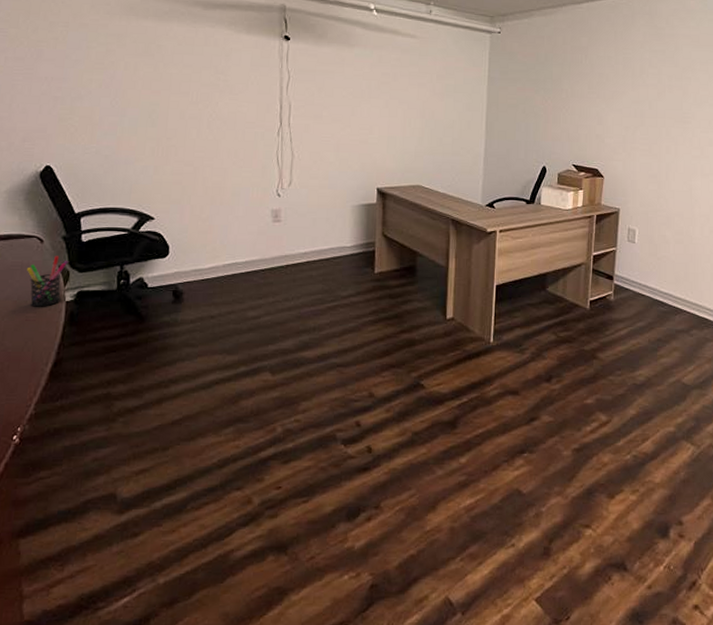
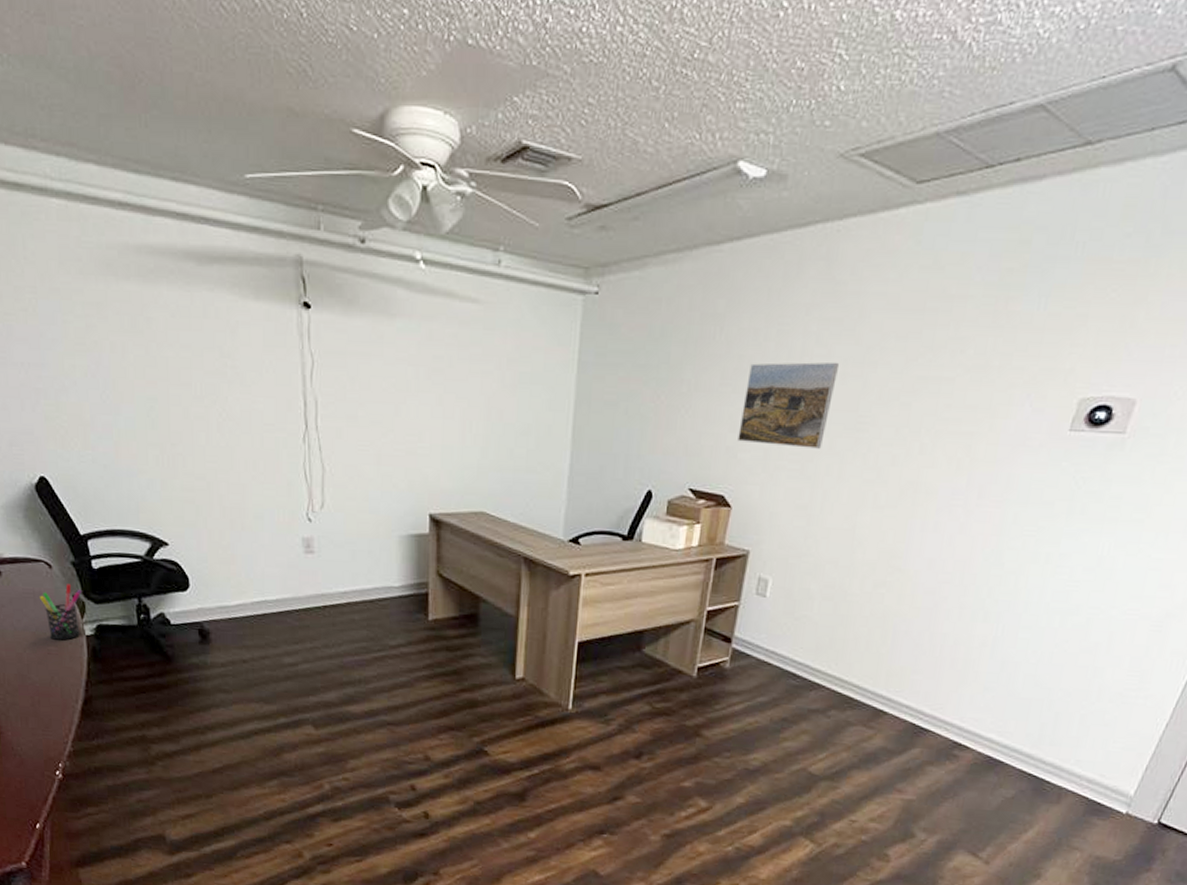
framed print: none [604,78,666,135] -> present [737,362,839,449]

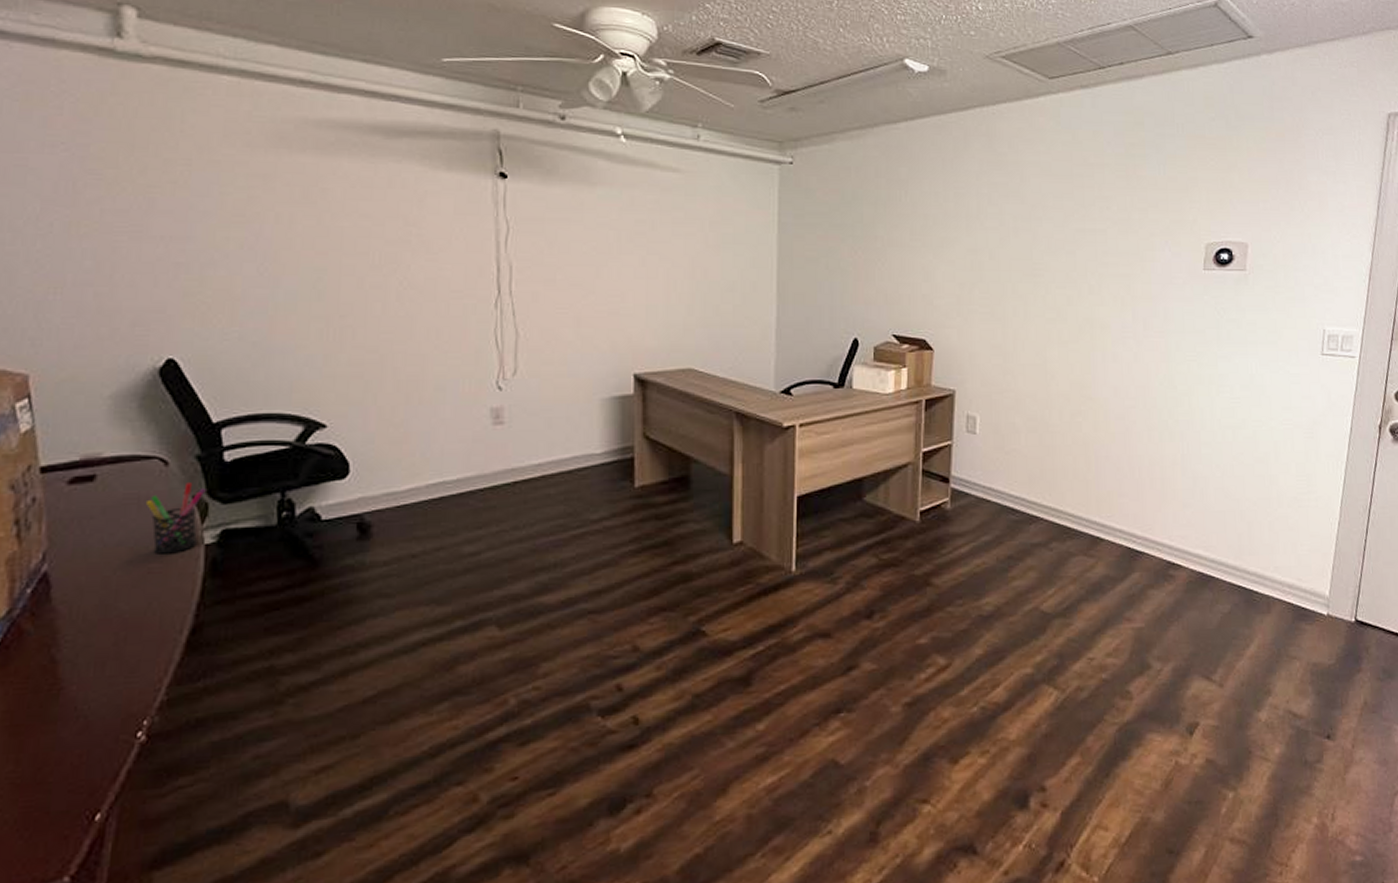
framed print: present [737,362,839,449] -> none [931,218,1010,293]

